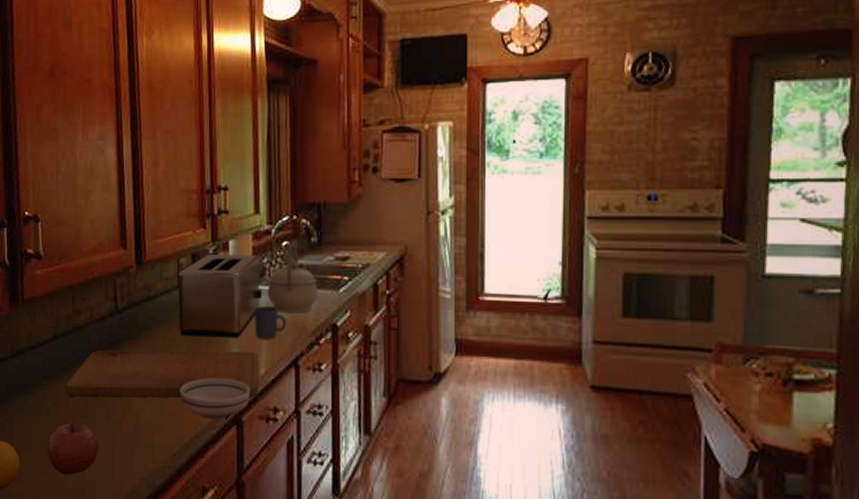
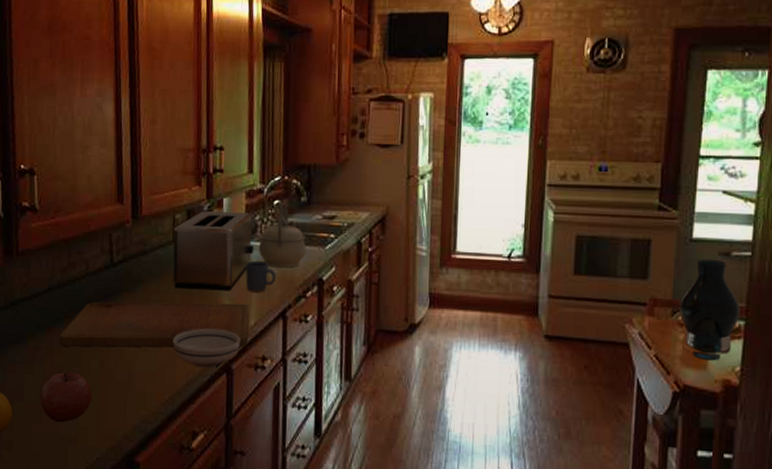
vase: none [753,297,830,416] -> present [679,259,740,361]

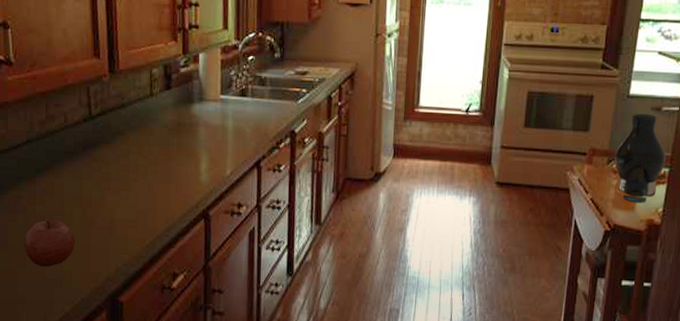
cutting board: present [59,302,249,348] -> none [40,153,226,196]
bowl: present [172,328,241,368] -> none [152,178,218,215]
toaster: present [173,211,254,291] -> none [150,66,230,143]
mug: present [246,261,277,293] -> none [222,114,251,144]
kettle: present [258,198,306,268] -> none [233,54,279,121]

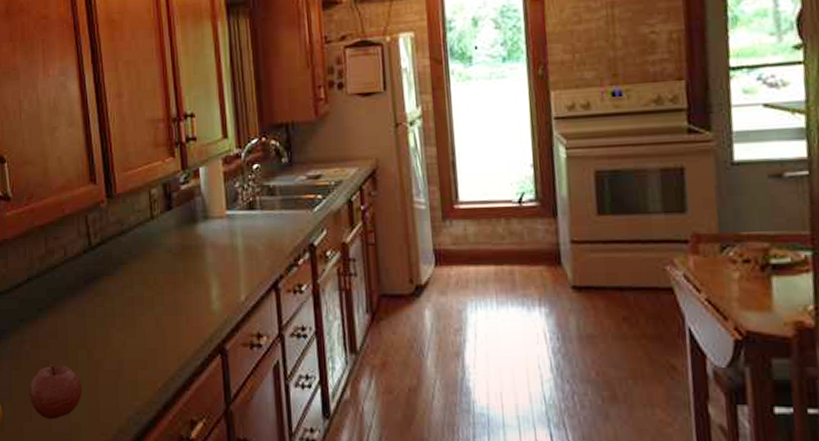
vase: present [614,113,666,203] -> none [728,183,805,301]

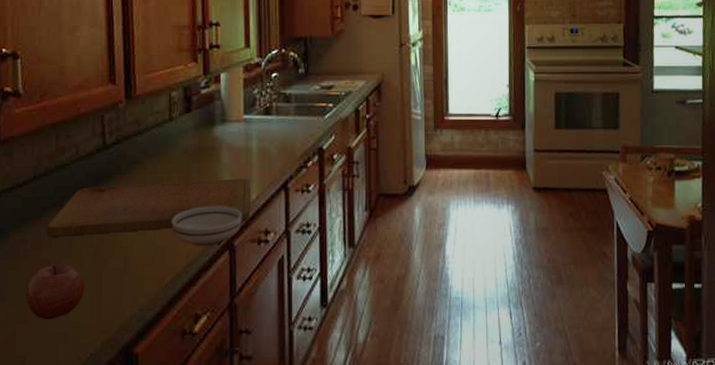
cutting board: none [43,277,240,338] -> present [47,178,250,237]
bowl: none [160,307,233,351] -> present [171,206,243,247]

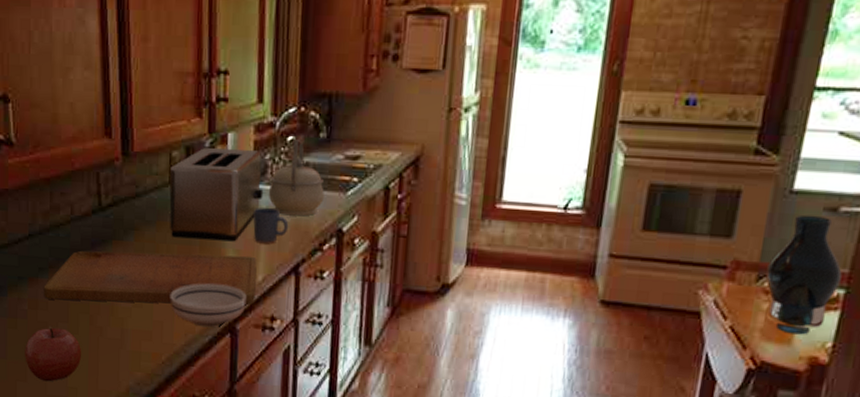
toaster: none [169,87,254,168] -> present [169,148,264,242]
mug: none [246,135,277,166] -> present [253,208,289,244]
kettle: none [257,71,305,140] -> present [268,134,324,216]
vase: none [647,107,698,200] -> present [766,214,842,335]

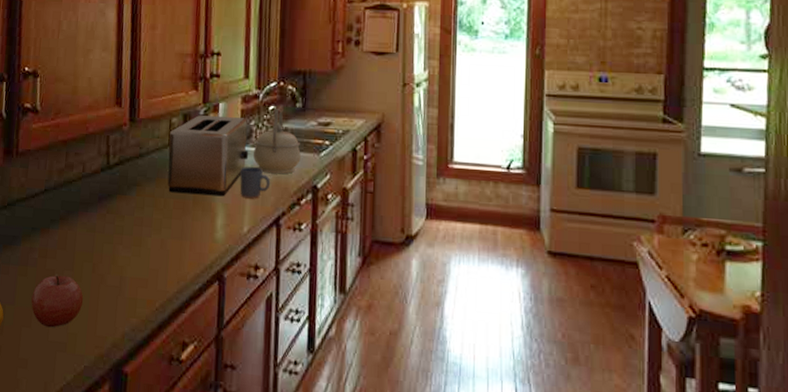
cutting board: present [43,250,257,306] -> none [53,204,243,255]
bowl: present [170,283,247,328] -> none [165,234,234,276]
vase: present [766,214,842,335] -> none [690,174,757,284]

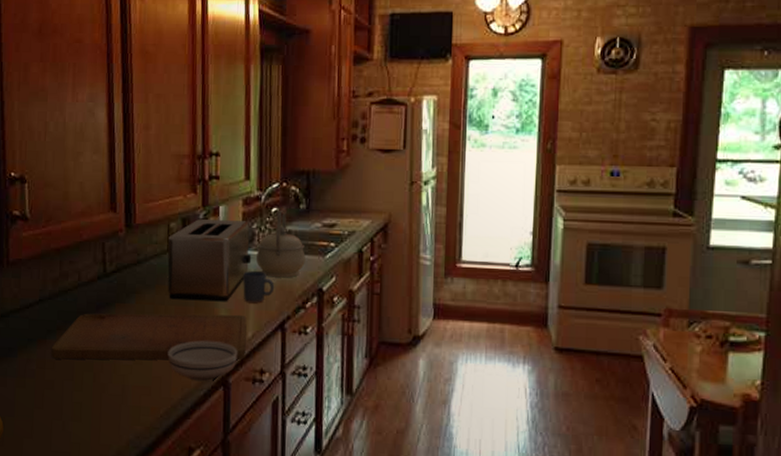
fruit: present [31,273,84,328] -> none [31,384,86,438]
cutting board: none [53,204,243,255] -> present [51,313,247,361]
bowl: none [165,234,234,276] -> present [167,340,238,382]

